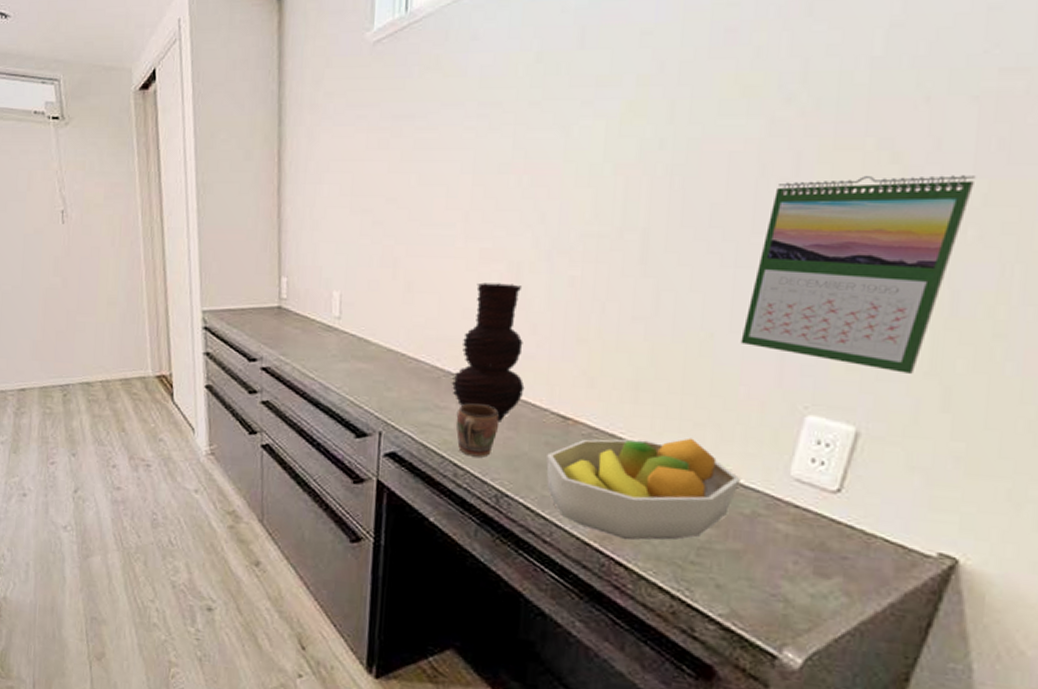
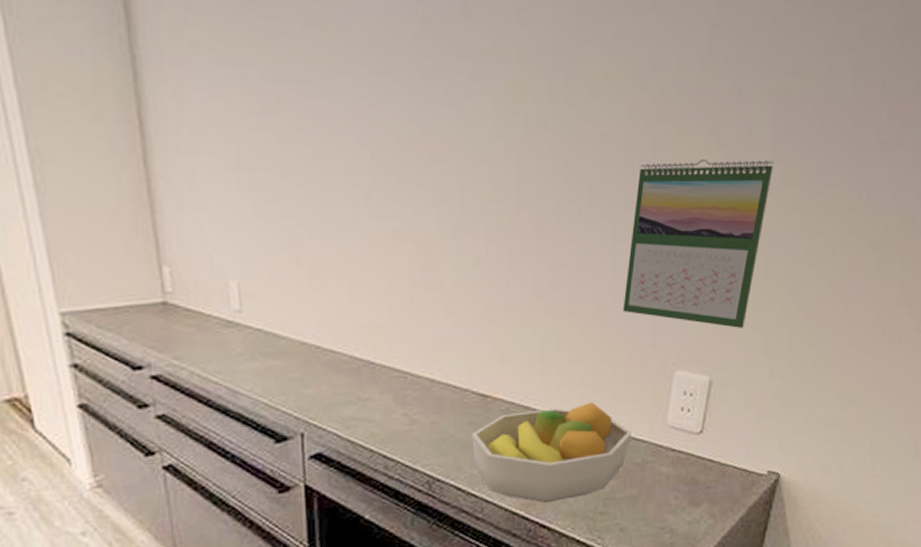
vase: present [451,282,525,422] -> none [371,265,445,408]
mug: present [456,403,499,457] -> none [382,391,423,446]

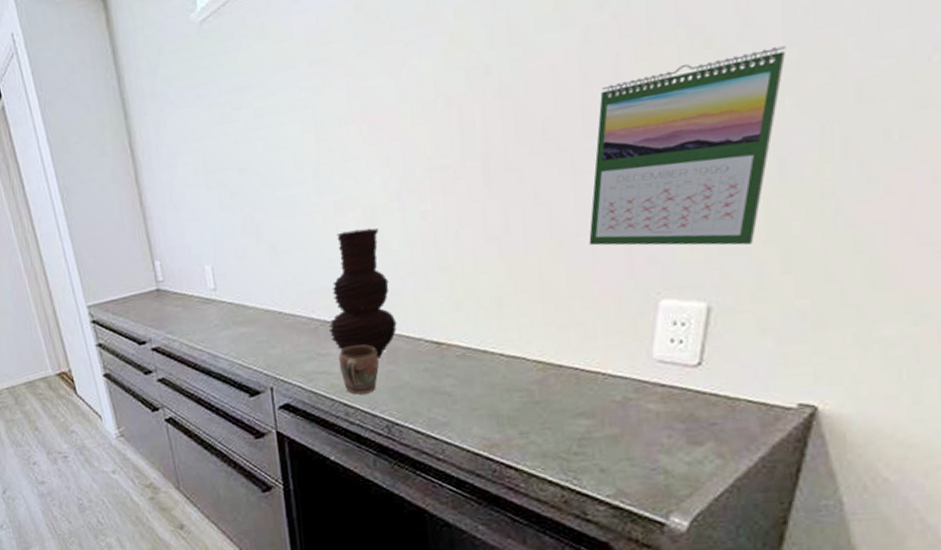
vase: none [371,265,445,408] -> present [328,228,397,359]
mug: none [382,391,423,446] -> present [339,344,379,395]
fruit bowl: present [472,401,632,504] -> none [428,340,608,444]

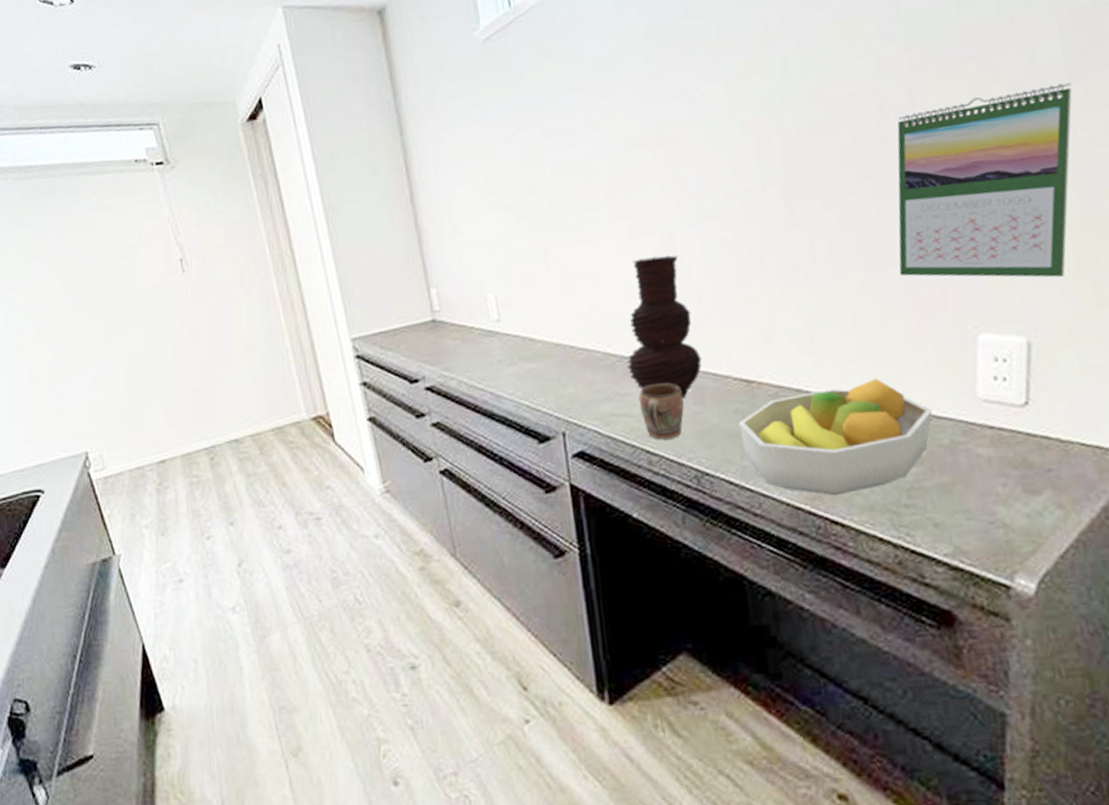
fruit bowl: none [428,340,608,444] -> present [739,378,932,496]

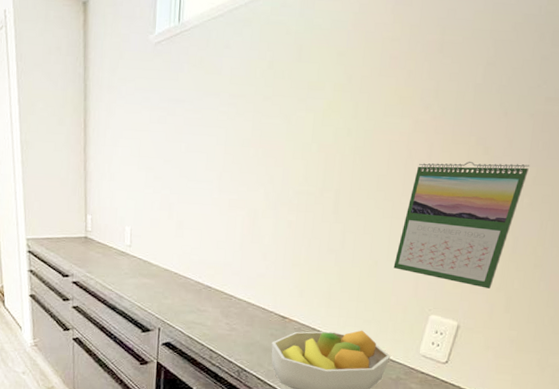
vase: present [626,255,702,399] -> none [208,223,258,321]
mug: present [639,383,684,440] -> none [212,307,241,345]

